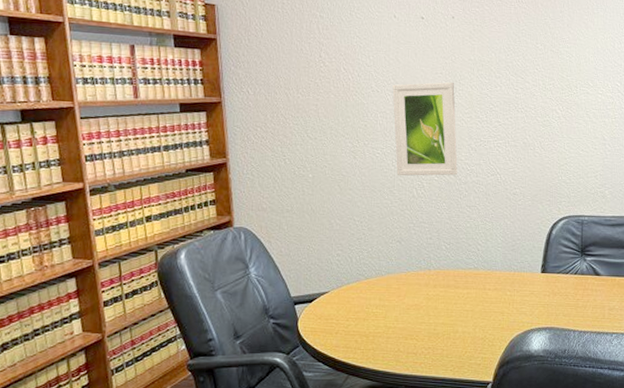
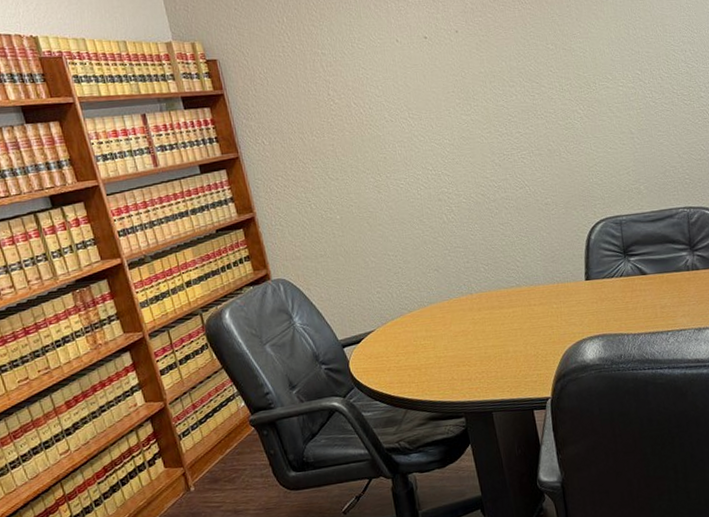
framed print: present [392,82,458,176] -> none [406,99,485,204]

